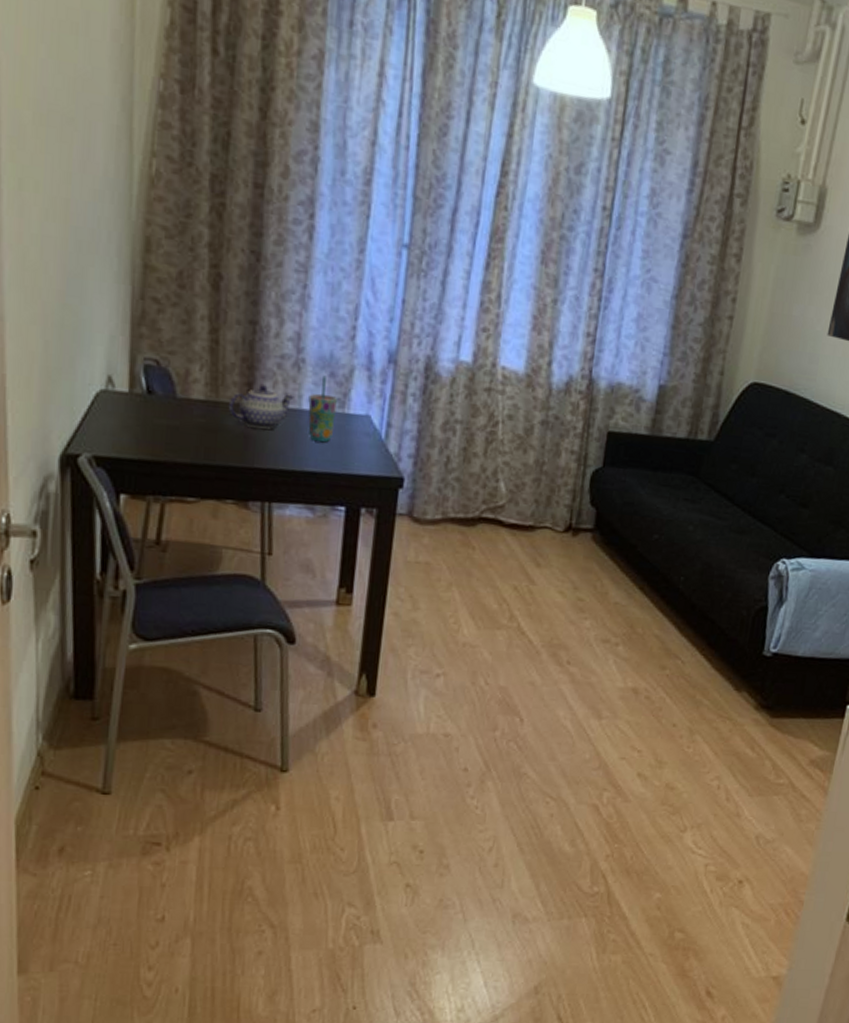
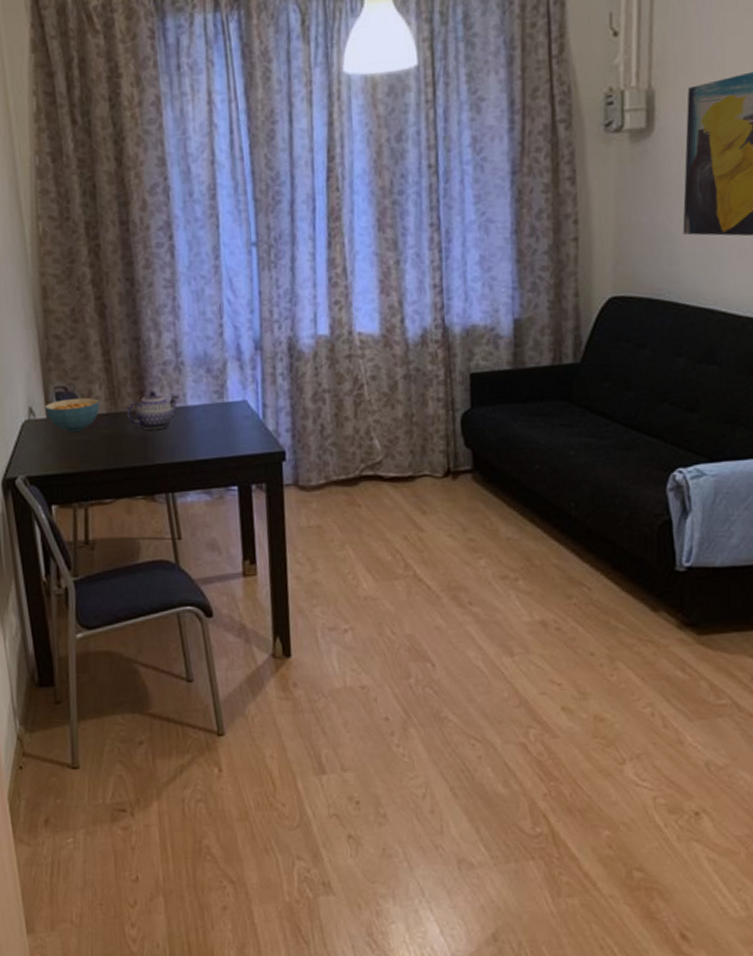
cereal bowl: none [129,374,197,415] -> present [45,397,99,432]
cup: present [308,375,337,443] -> none [191,372,217,432]

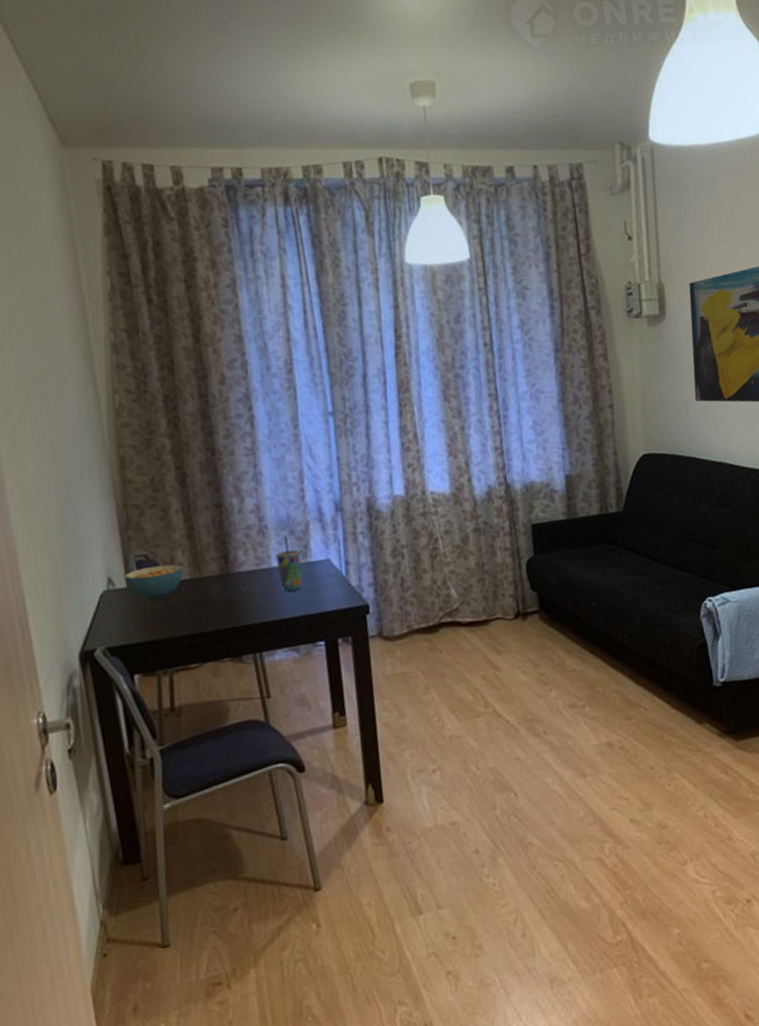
teapot: present [126,391,180,429] -> none [210,554,264,593]
cup: none [191,372,217,432] -> present [276,534,302,592]

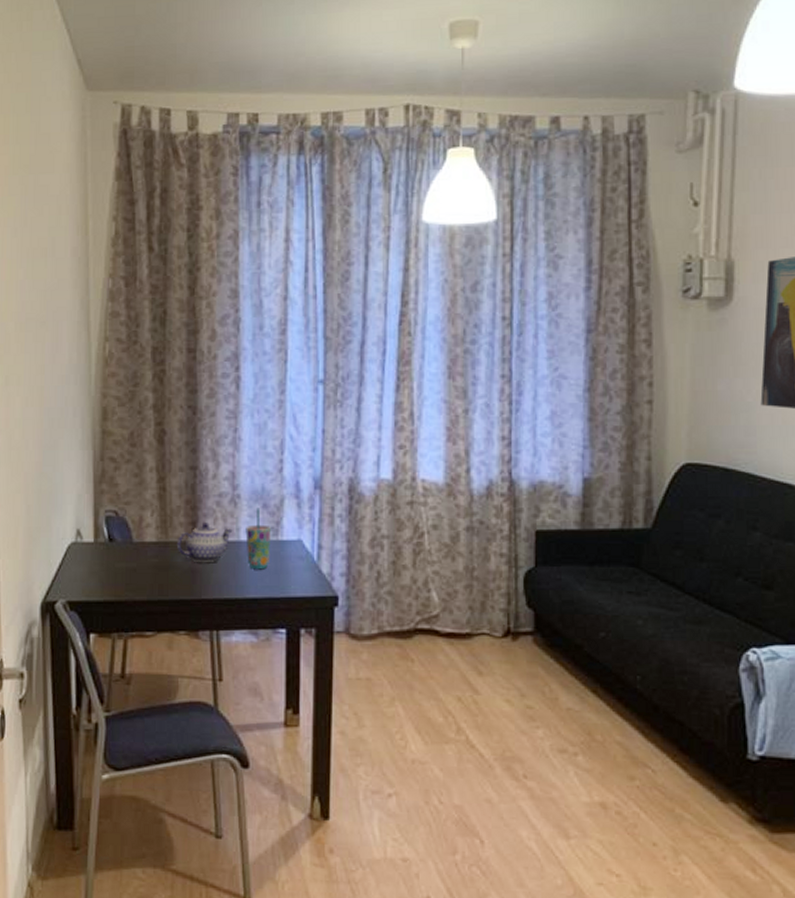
cereal bowl: present [125,564,183,600] -> none [94,523,149,558]
teapot: none [210,554,264,593] -> present [176,523,233,562]

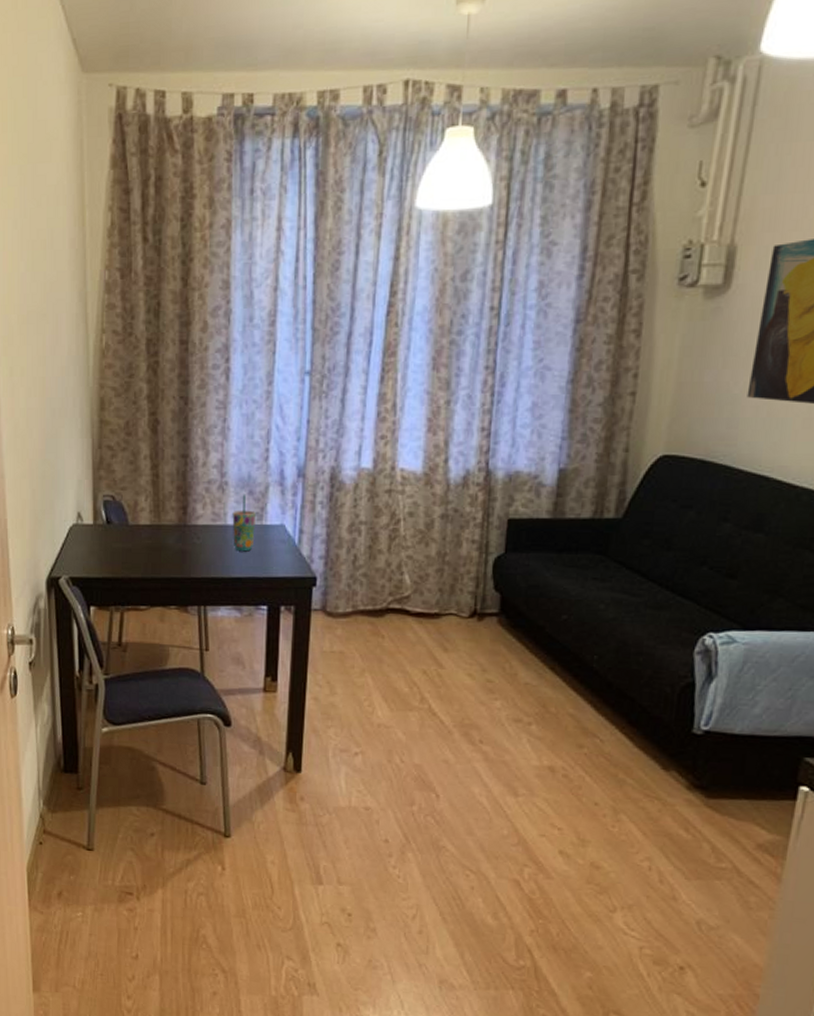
teapot: present [176,523,233,562] -> none [168,507,221,544]

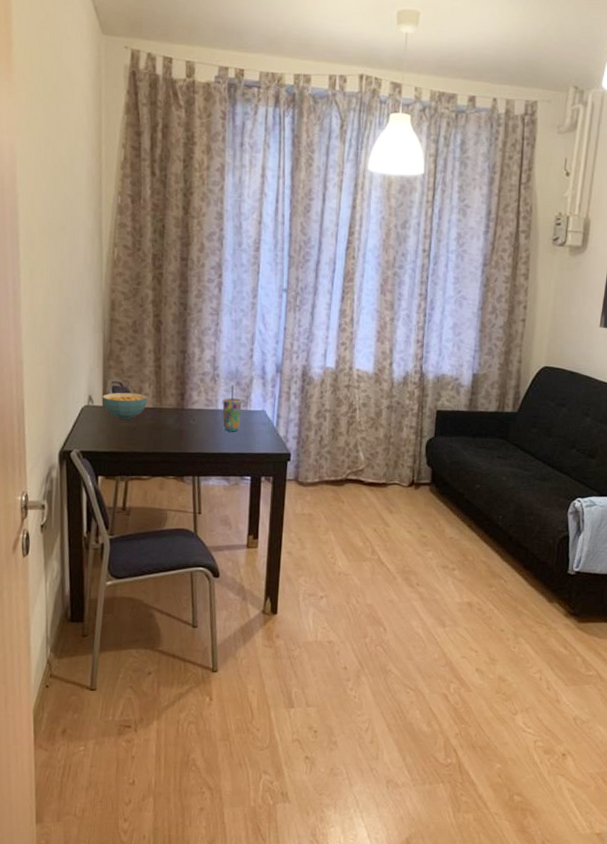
cereal bowl: none [93,507,143,539] -> present [102,392,147,419]

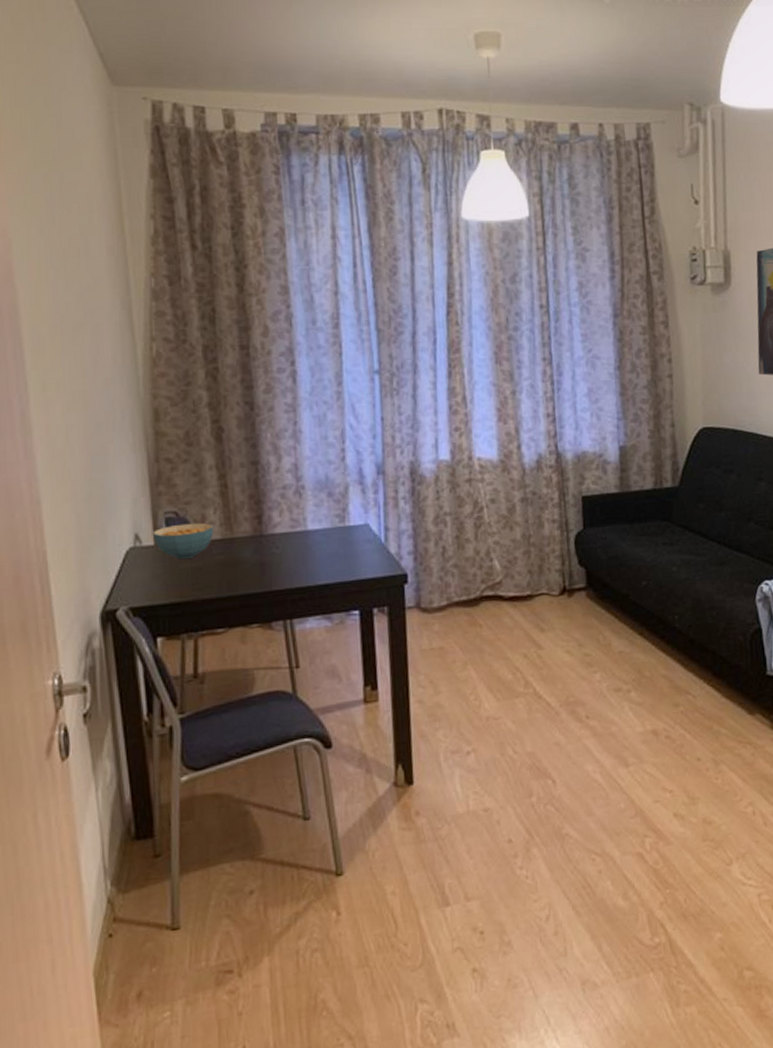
cup: present [222,385,242,432] -> none [312,496,339,557]

